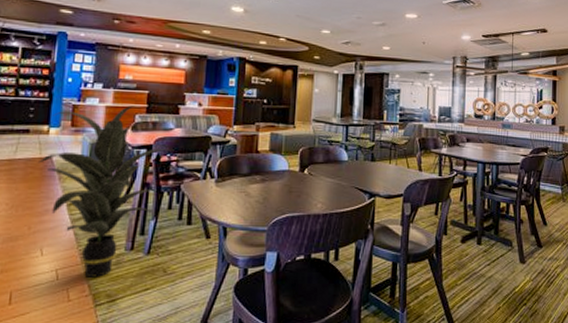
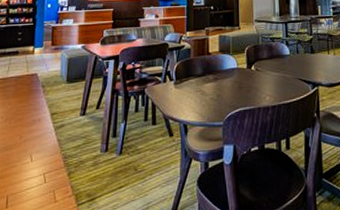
indoor plant: present [37,105,174,277] -> none [25,23,137,179]

